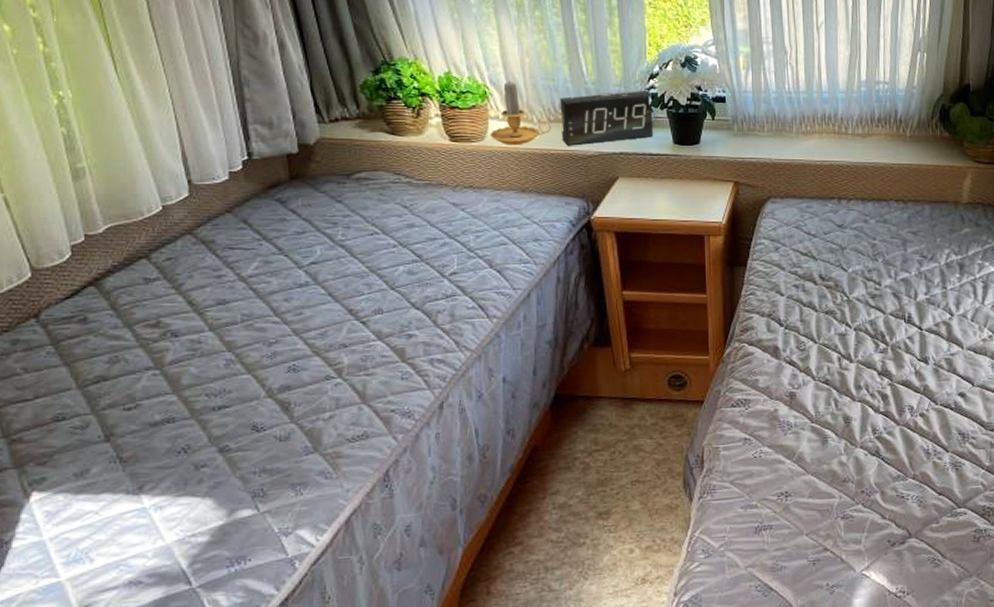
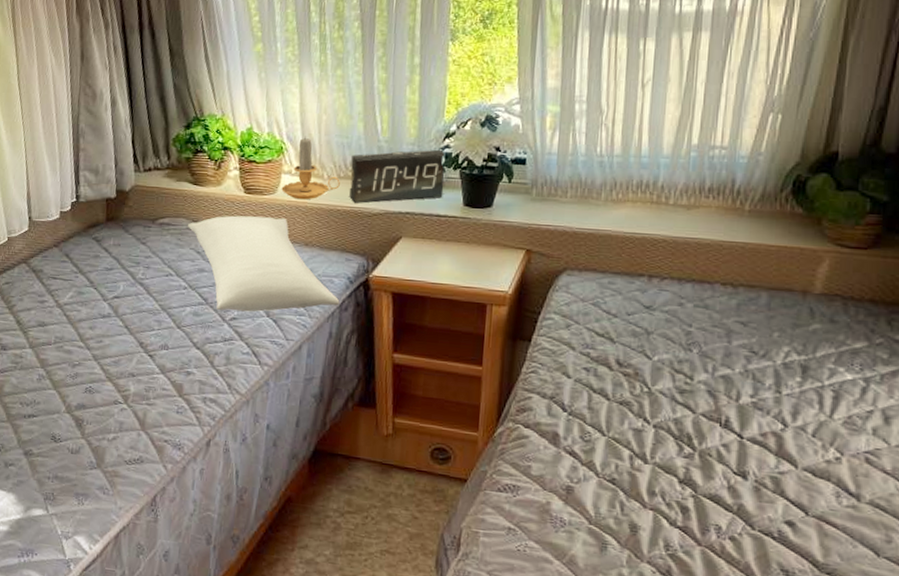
pillow: none [390,165,564,267] -> present [188,215,340,312]

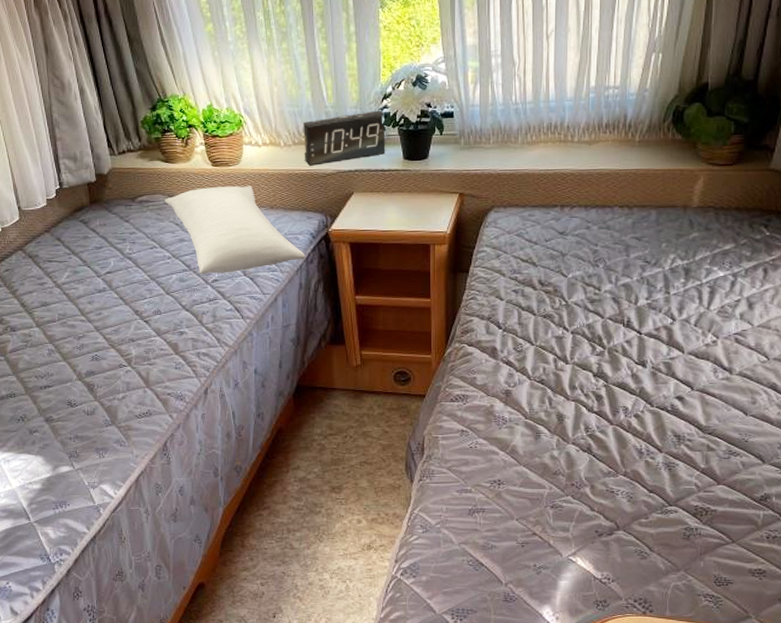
candle: present [281,136,340,200] -> none [244,108,295,168]

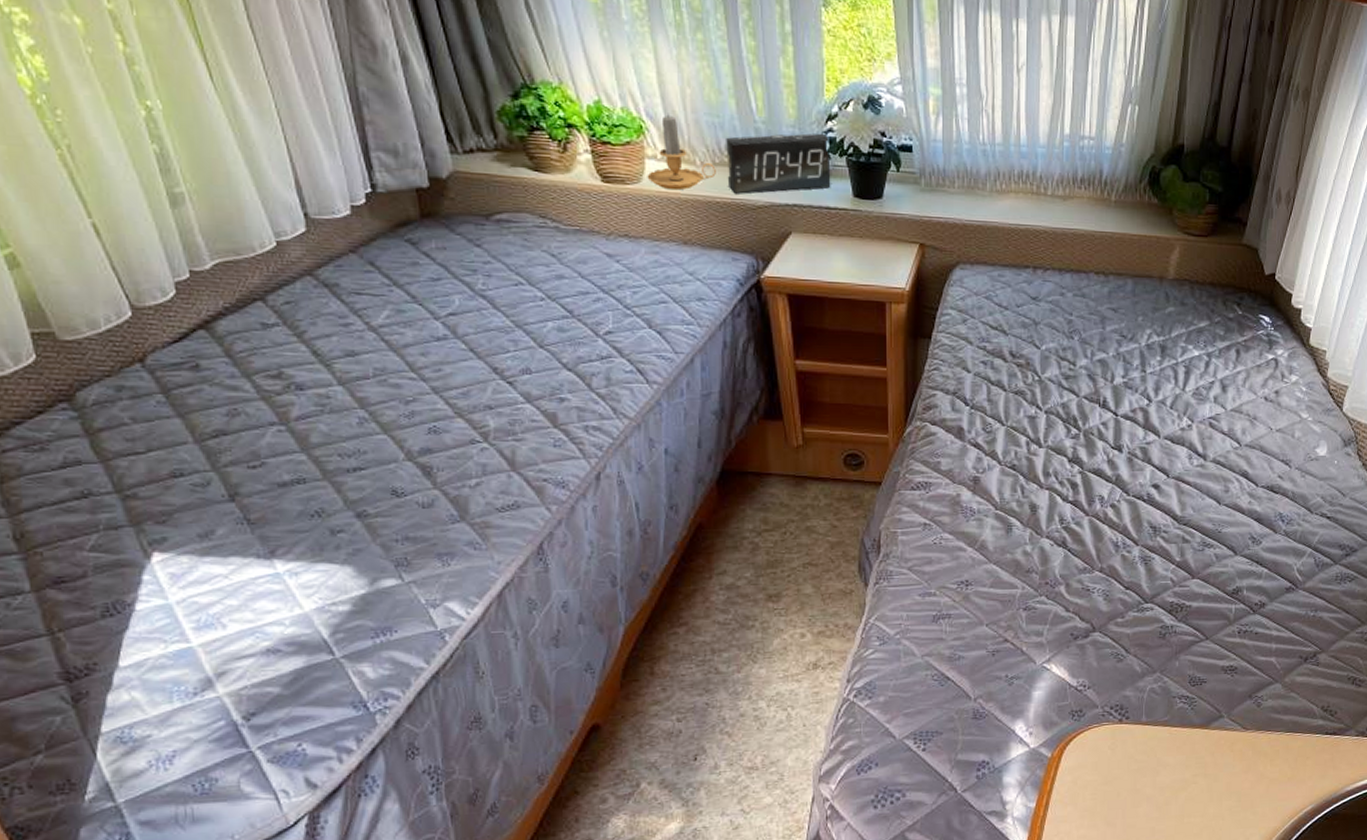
pillow: present [165,186,306,275] -> none [535,209,731,325]
candle: none [244,108,295,168] -> present [647,113,716,191]

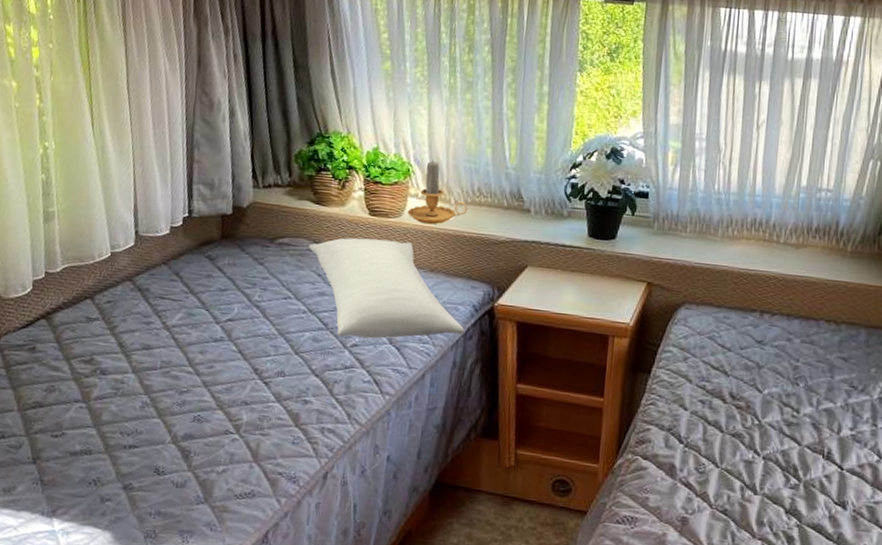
pillow: none [535,209,731,325] -> present [309,238,465,339]
alarm clock: present [726,133,831,194] -> none [475,179,570,230]

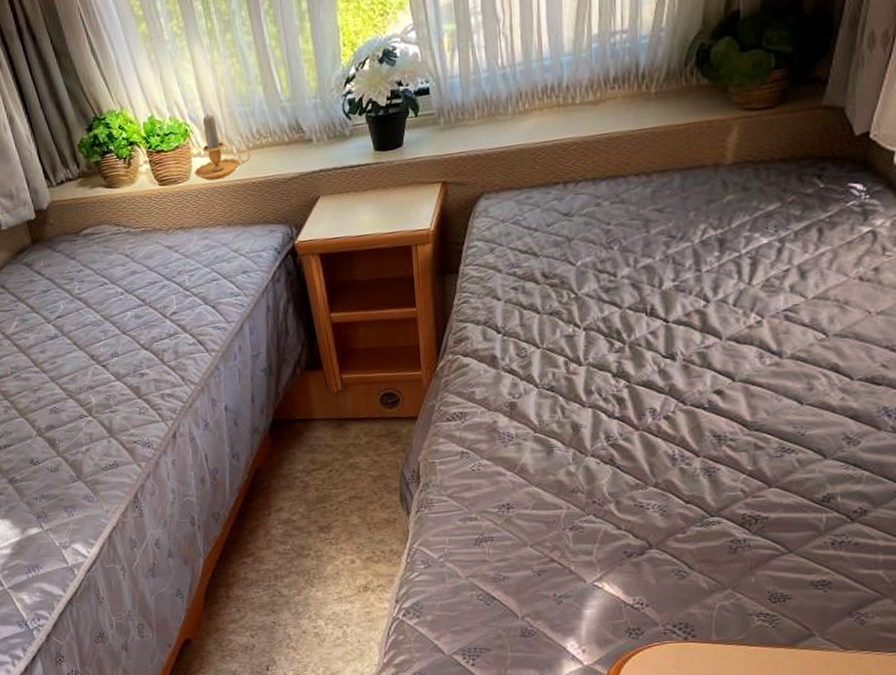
pillow: present [309,238,465,339] -> none [111,203,272,309]

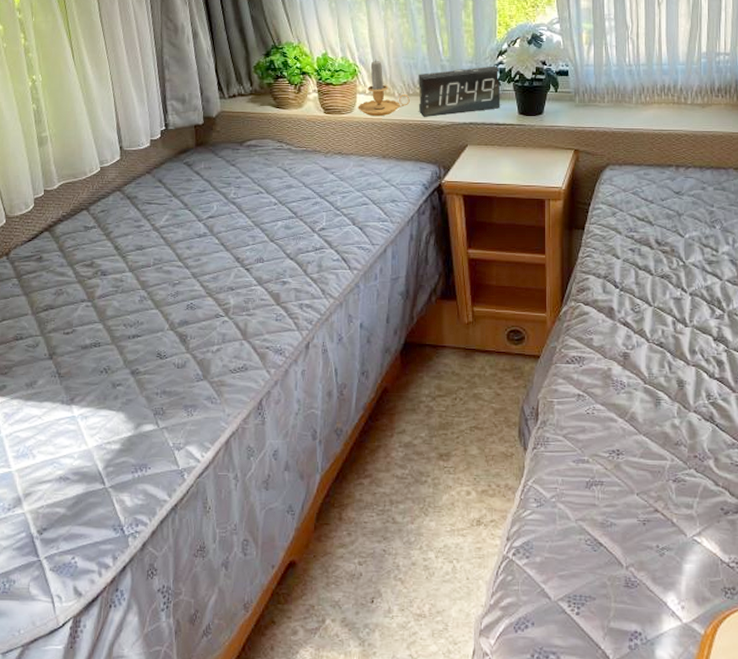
alarm clock: none [257,96,353,172] -> present [418,65,501,117]

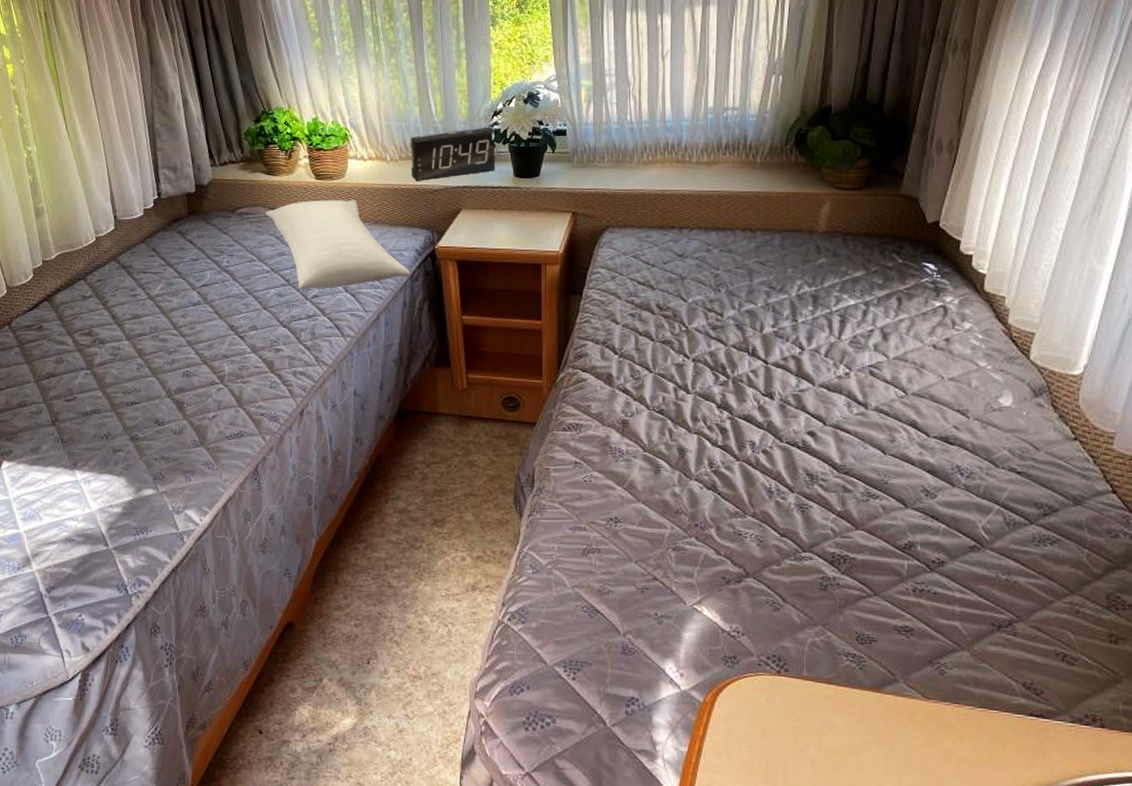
pillow: none [274,134,418,223] -> present [266,200,411,290]
candle: present [357,59,410,117] -> none [349,122,402,182]

